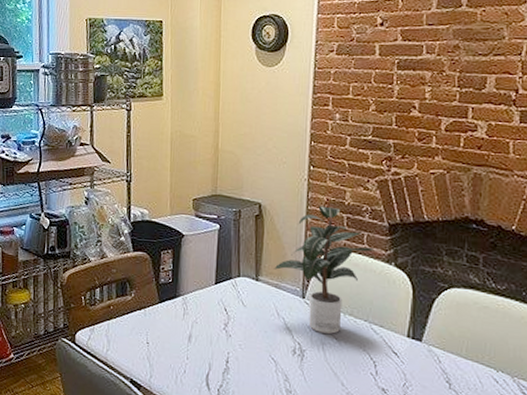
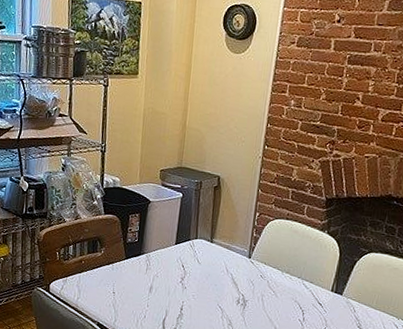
potted plant: present [274,206,376,334] -> none [227,180,314,288]

